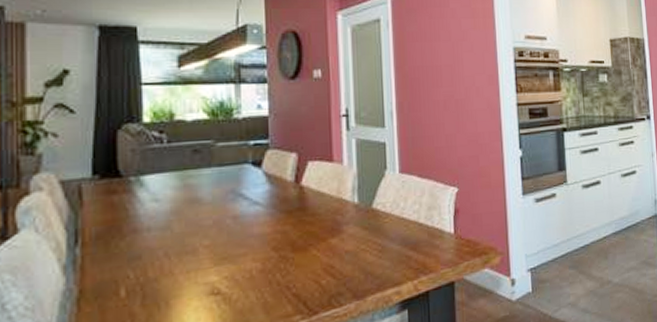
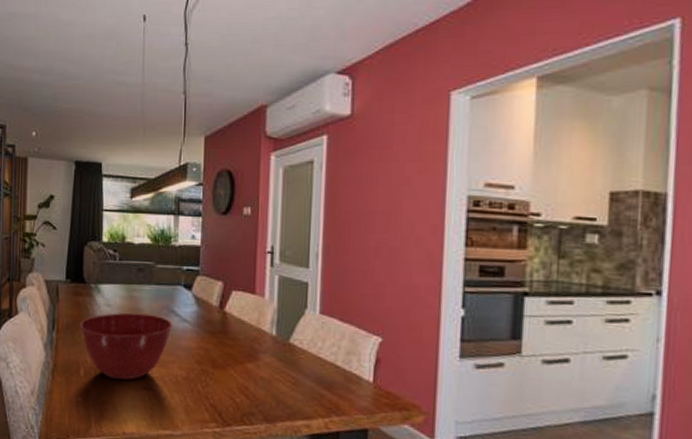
mixing bowl: none [115,202,241,292] -> present [79,312,173,381]

